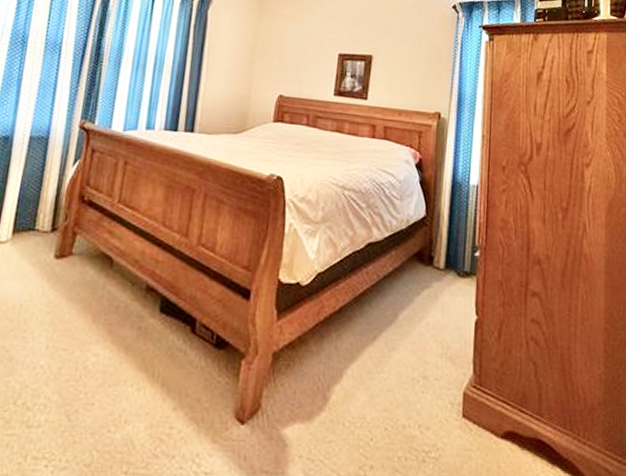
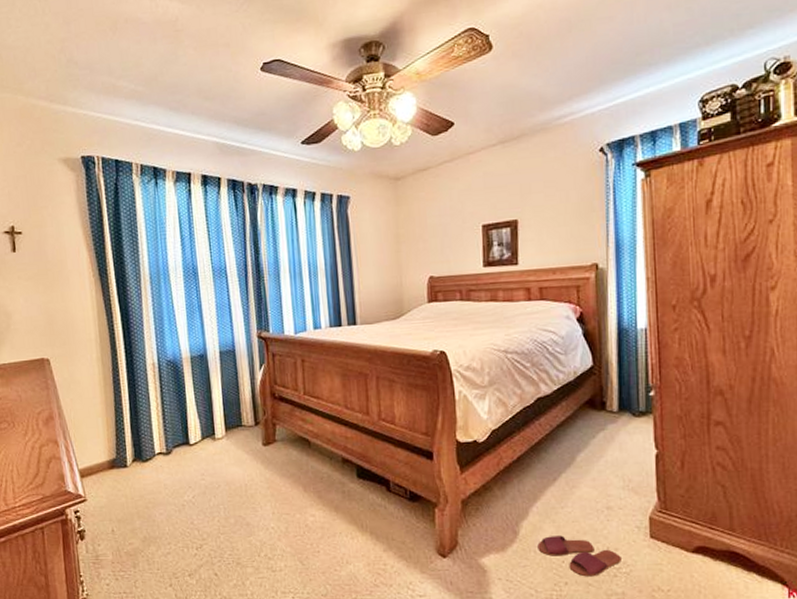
slippers: none [347,406,432,460] -> present [537,535,621,577]

